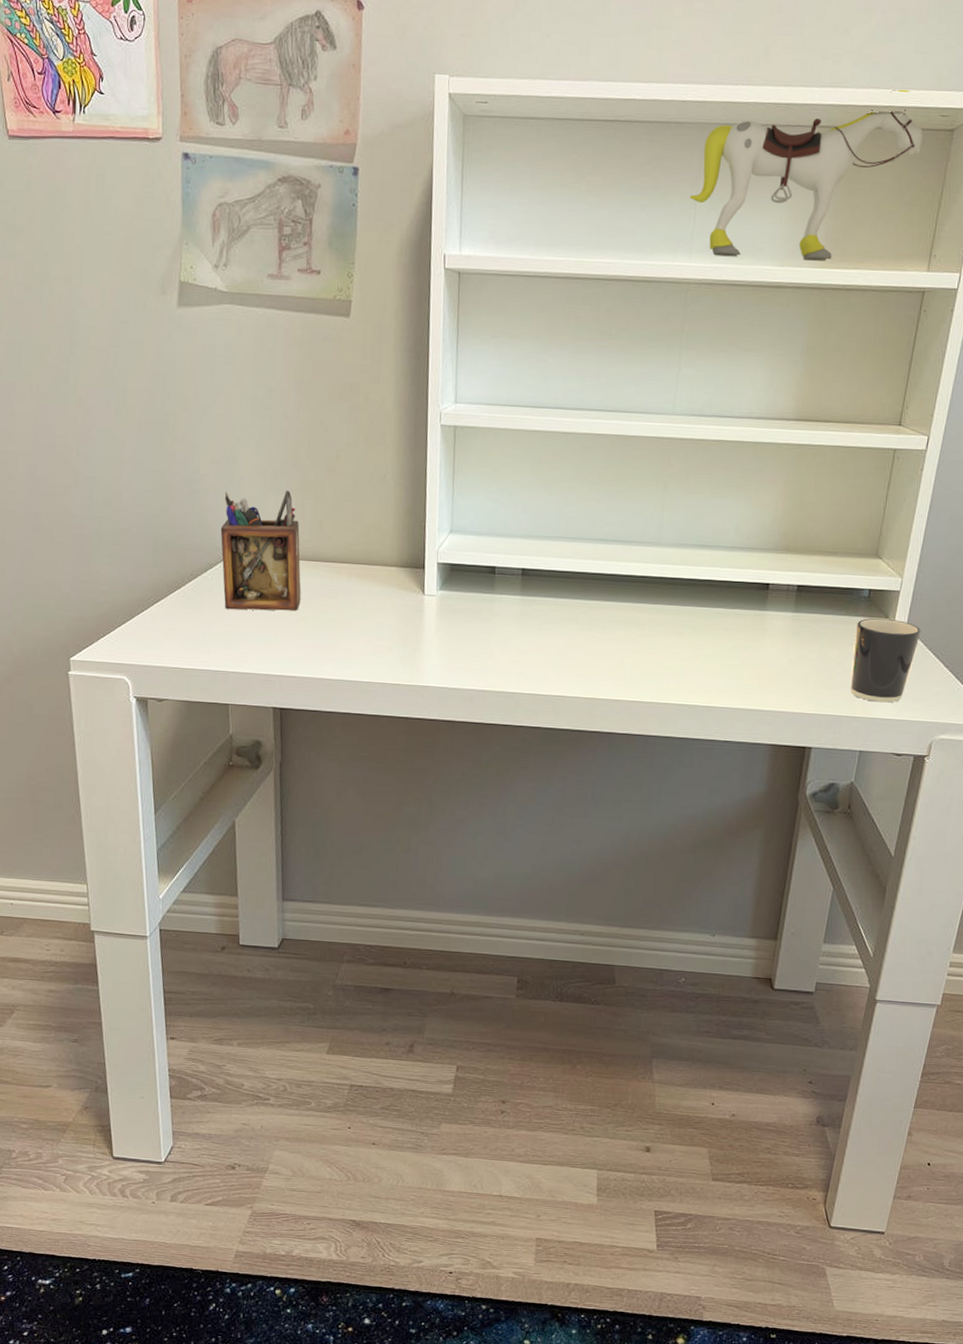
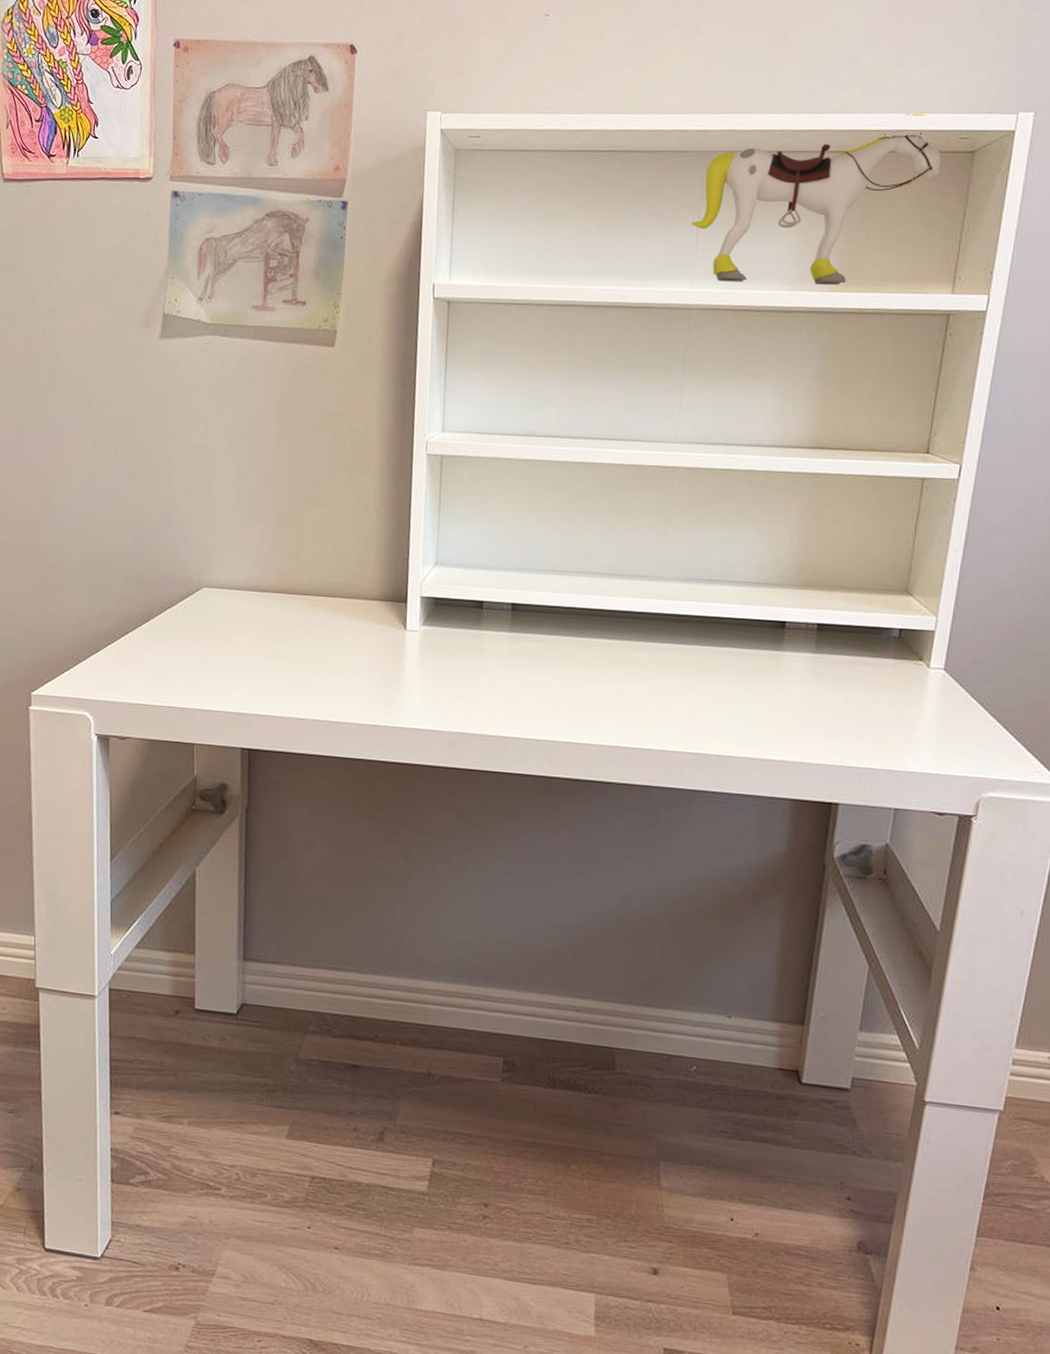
desk organizer: present [220,490,302,611] -> none [193,520,276,646]
mug: present [850,618,921,703] -> none [882,660,961,755]

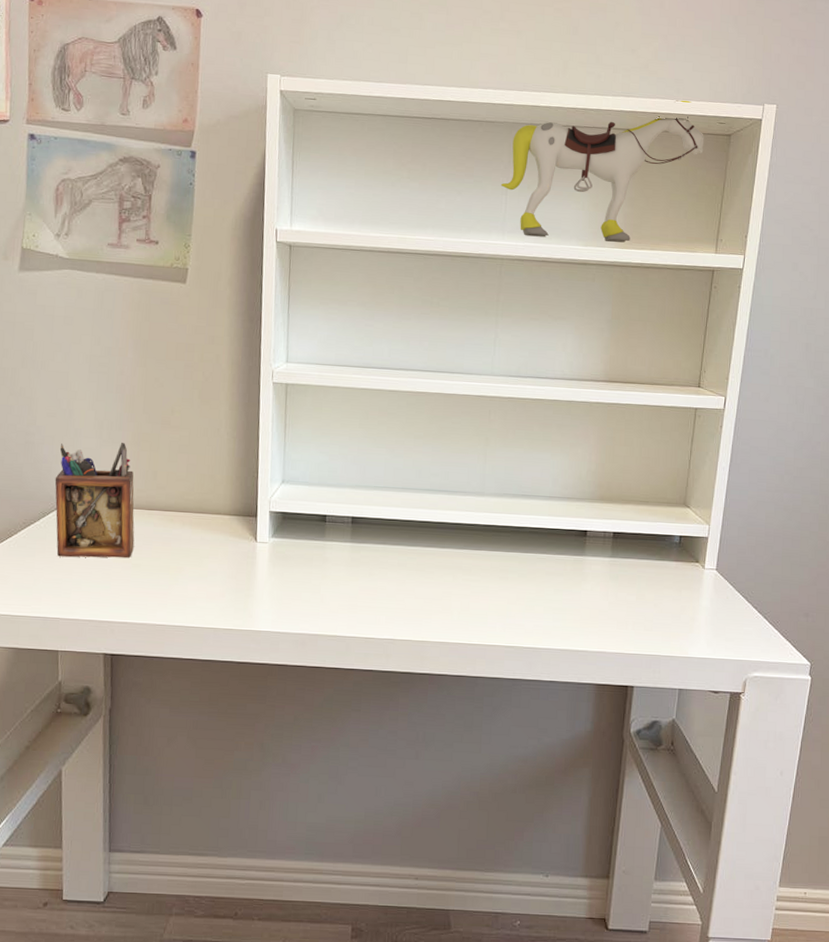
desk organizer: none [193,520,276,646] -> present [54,442,135,558]

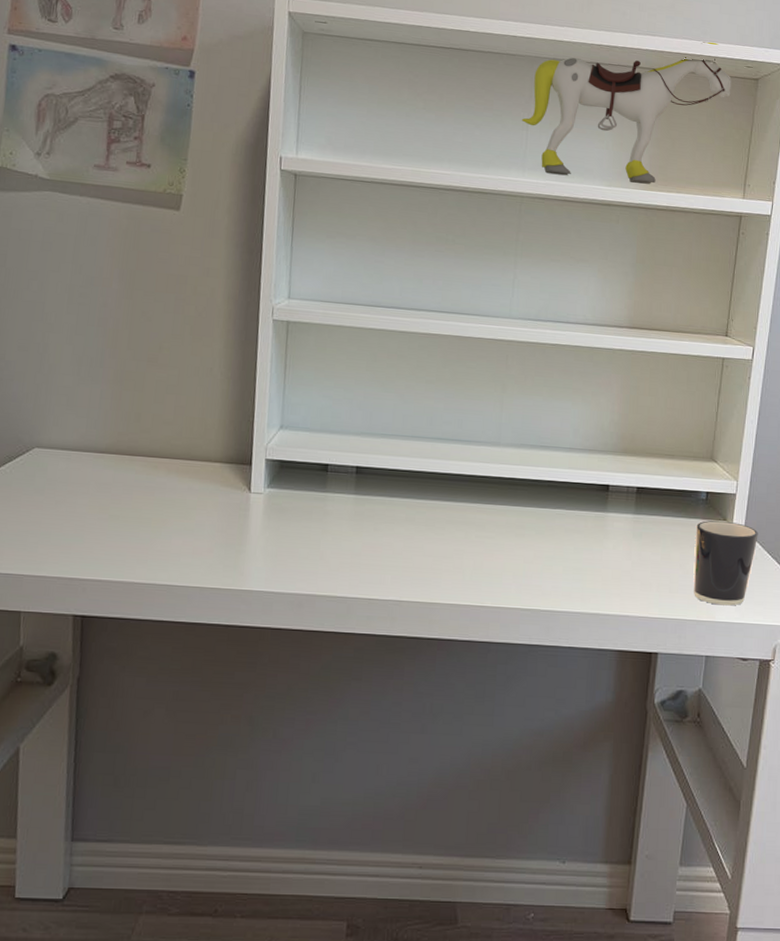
desk organizer: present [54,442,135,558] -> none [23,380,115,509]
mug: none [668,562,730,643] -> present [694,520,758,606]

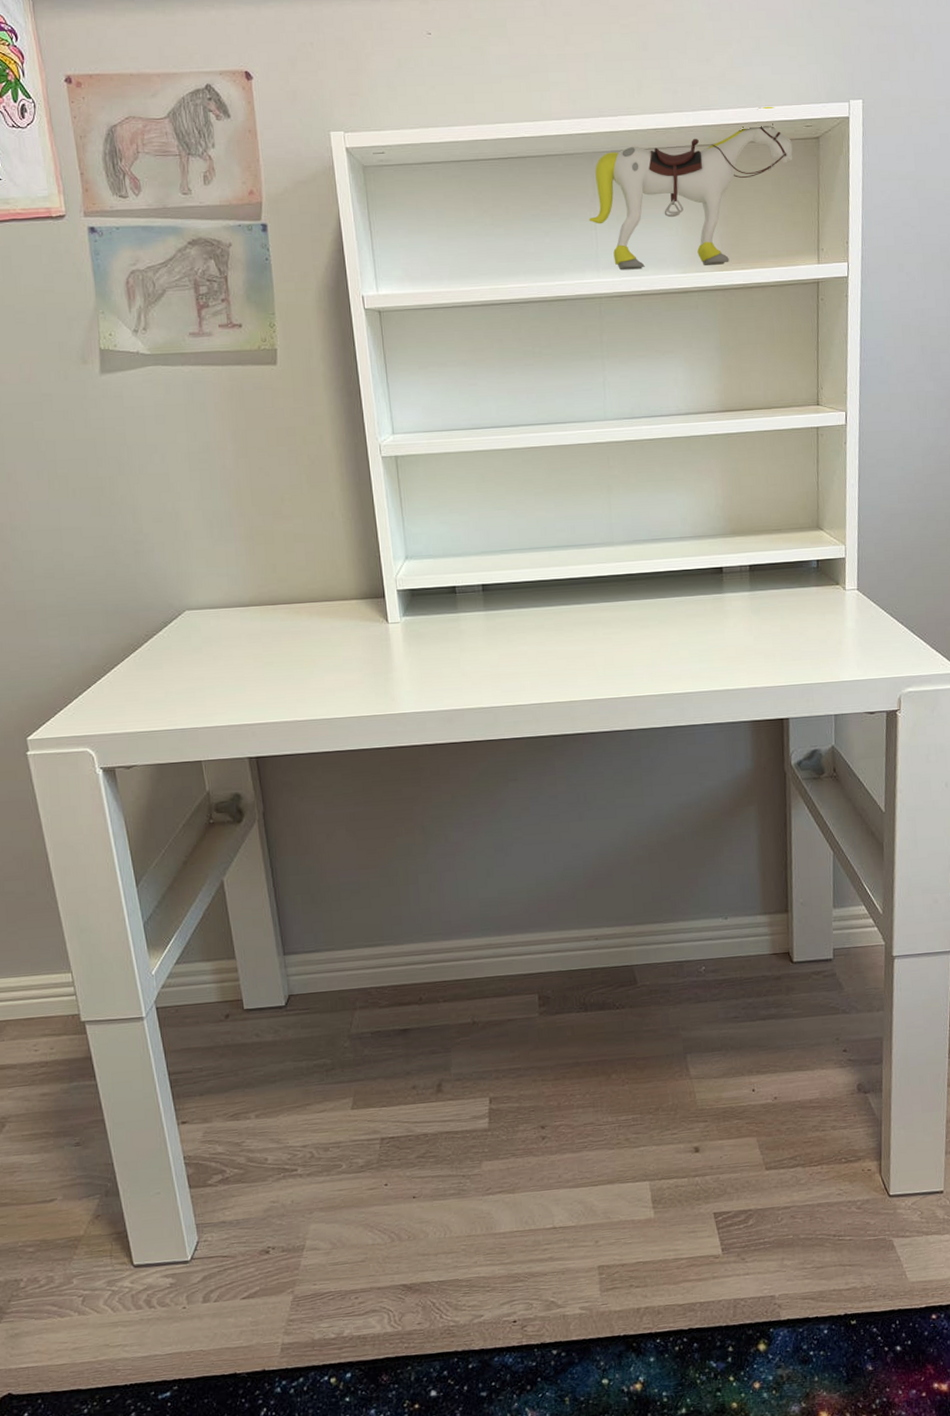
mug: present [694,520,758,606] -> none [811,585,872,666]

